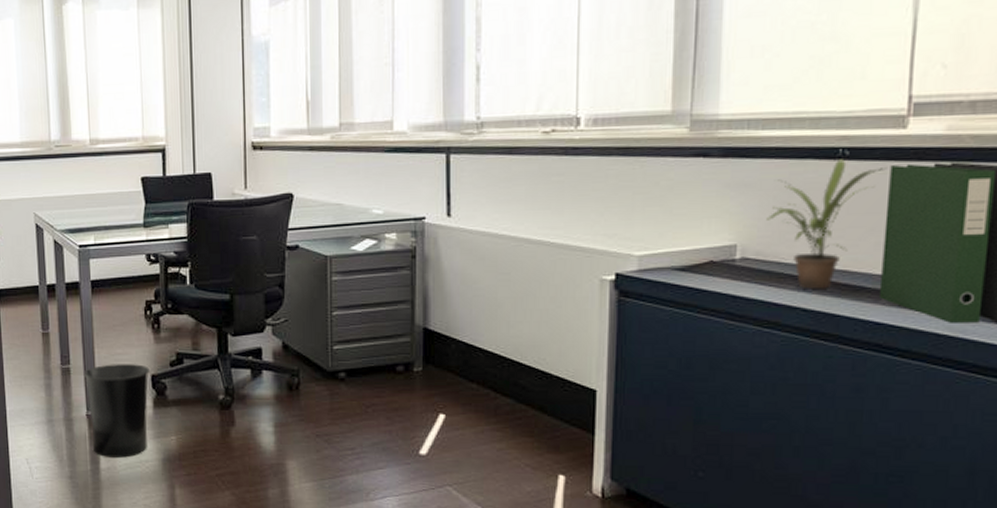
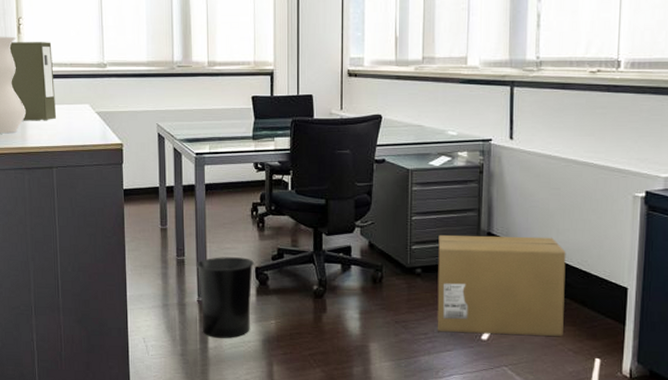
box: none [365,331,520,449] -> present [437,235,566,336]

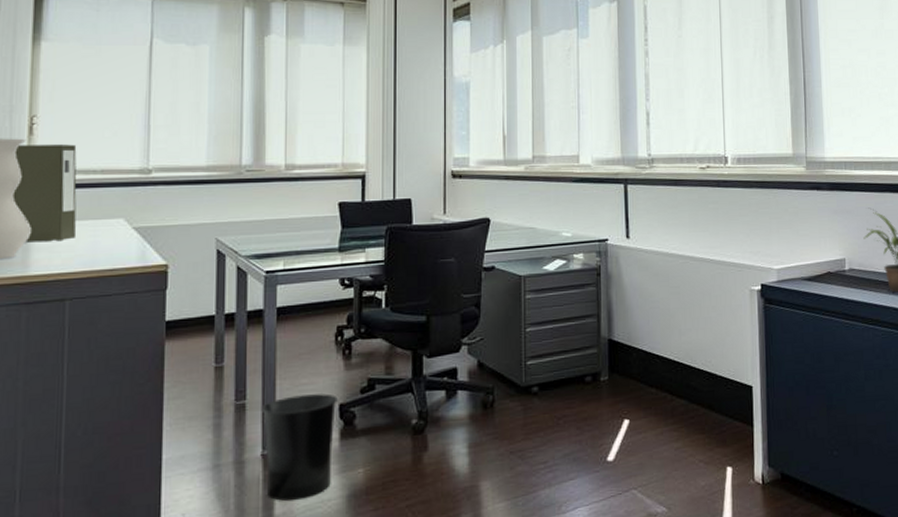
box: present [437,235,566,336] -> none [556,339,693,459]

